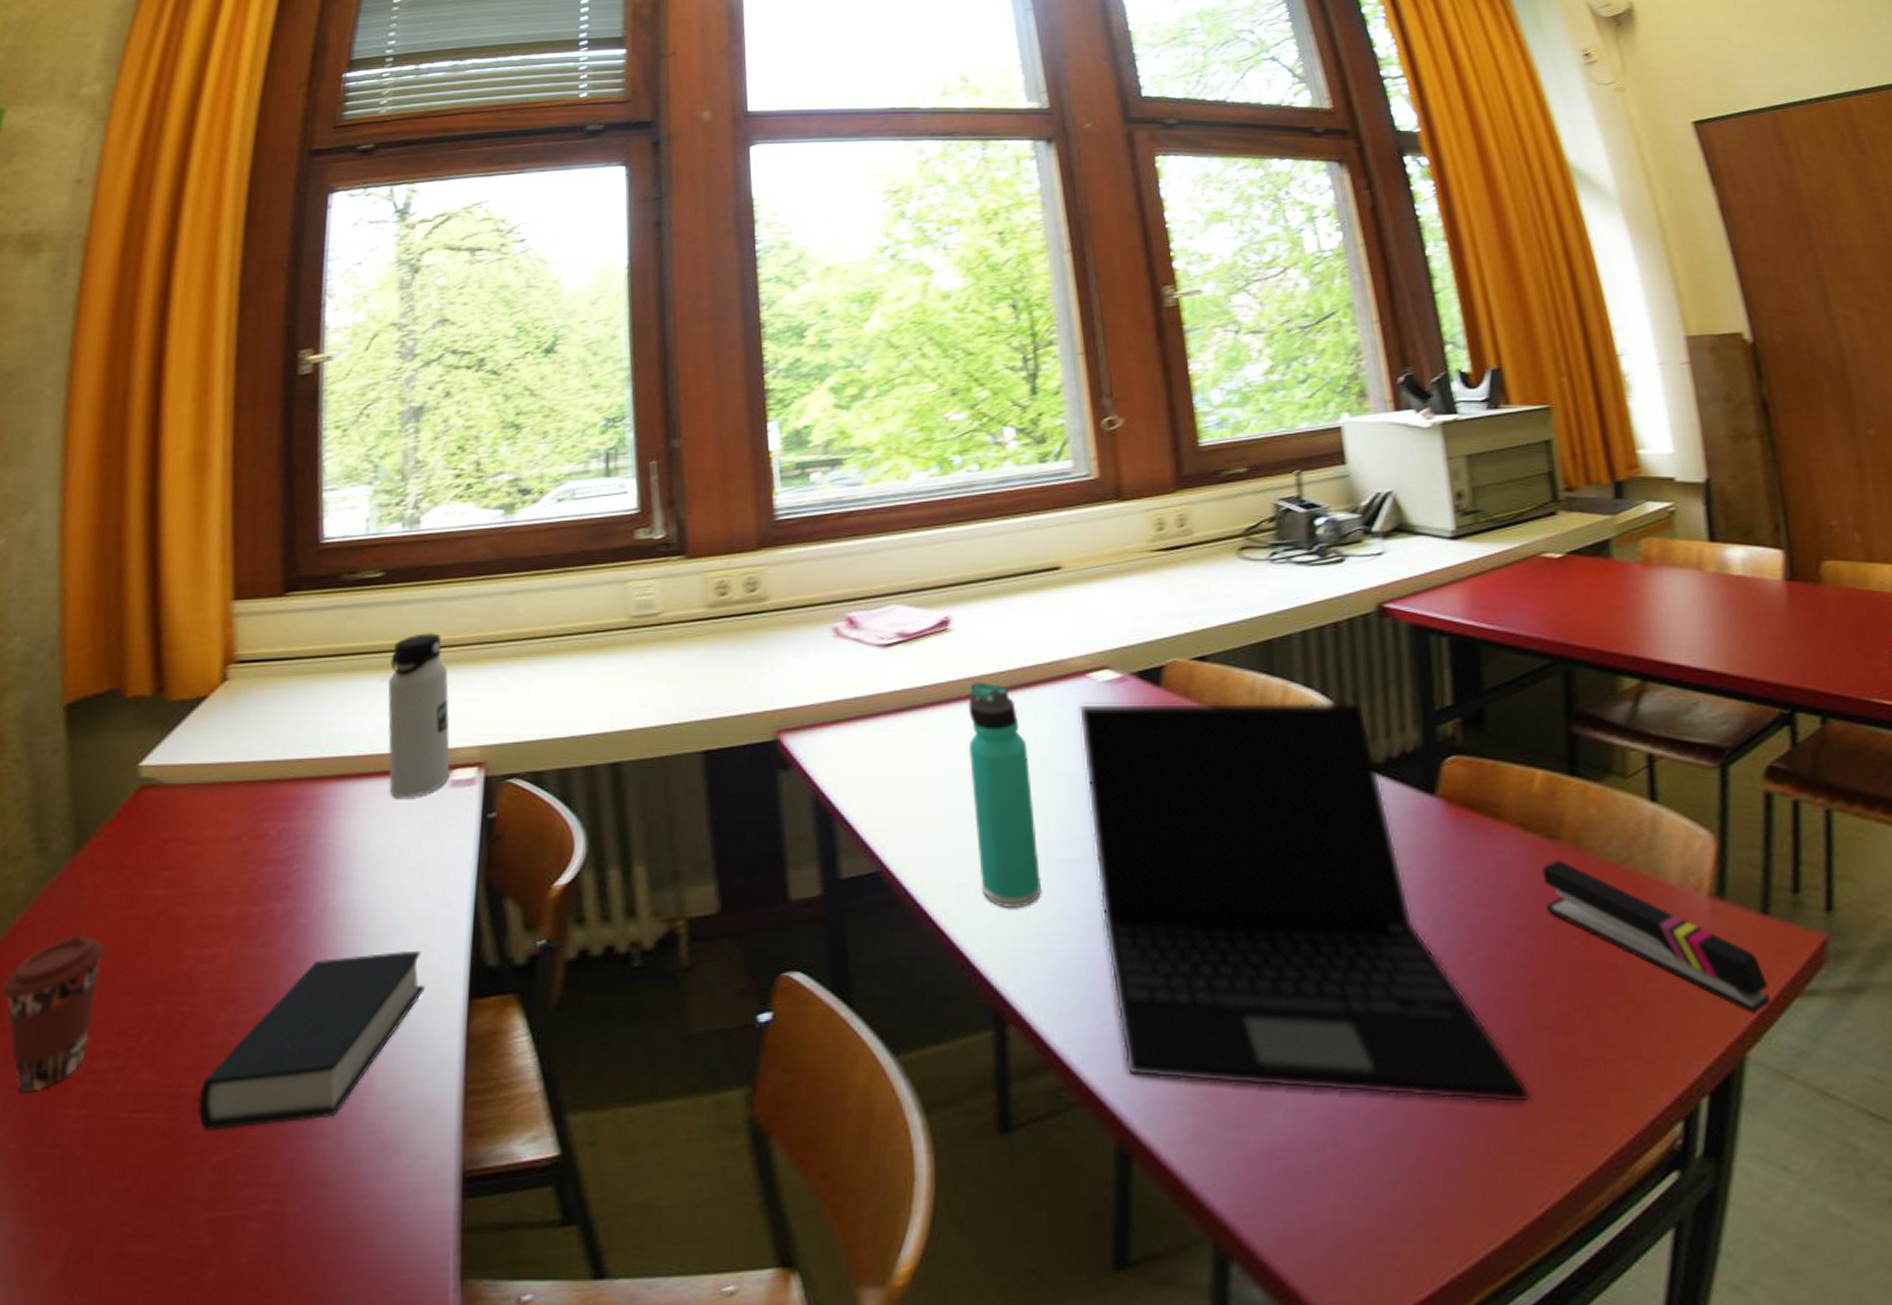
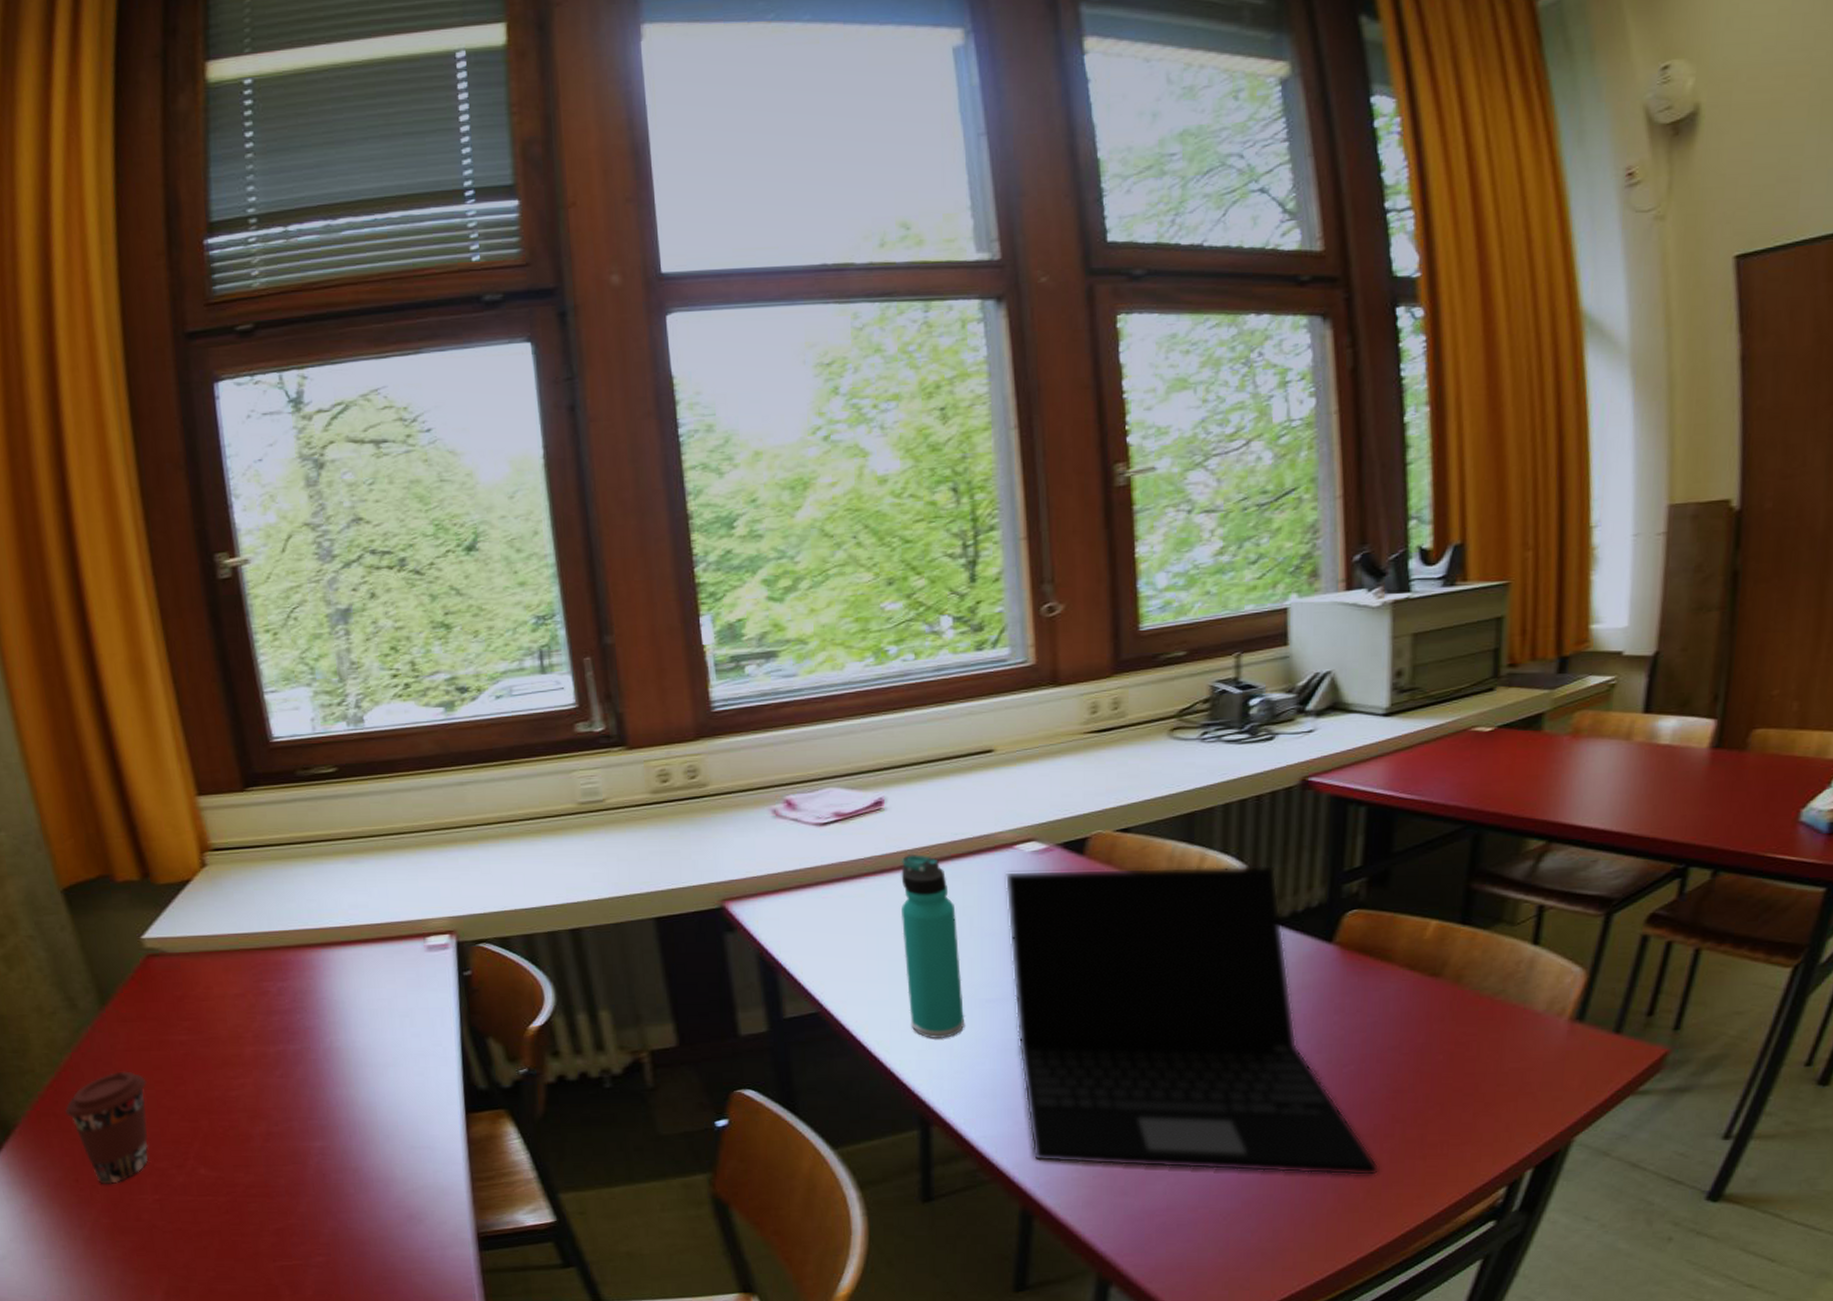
book: present [197,951,425,1130] -> none [249,1079,427,1208]
water bottle: present [387,632,451,798] -> none [355,820,425,961]
stapler: present [1541,860,1772,1014] -> none [1419,993,1607,1109]

